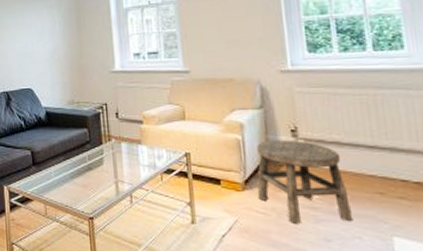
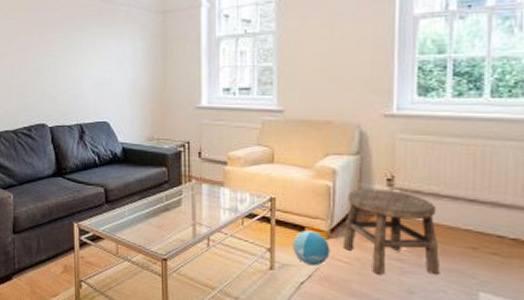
decorative ball: none [210,182,247,218] -> present [292,229,330,266]

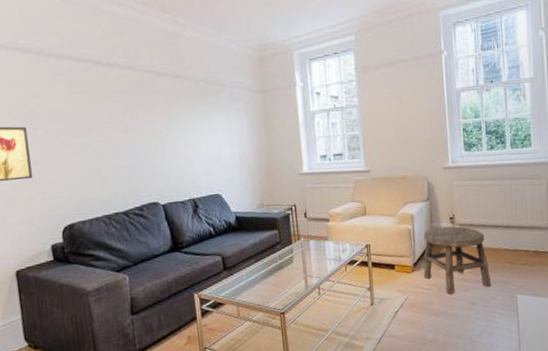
decorative ball: present [292,229,330,266] -> none [386,267,415,297]

